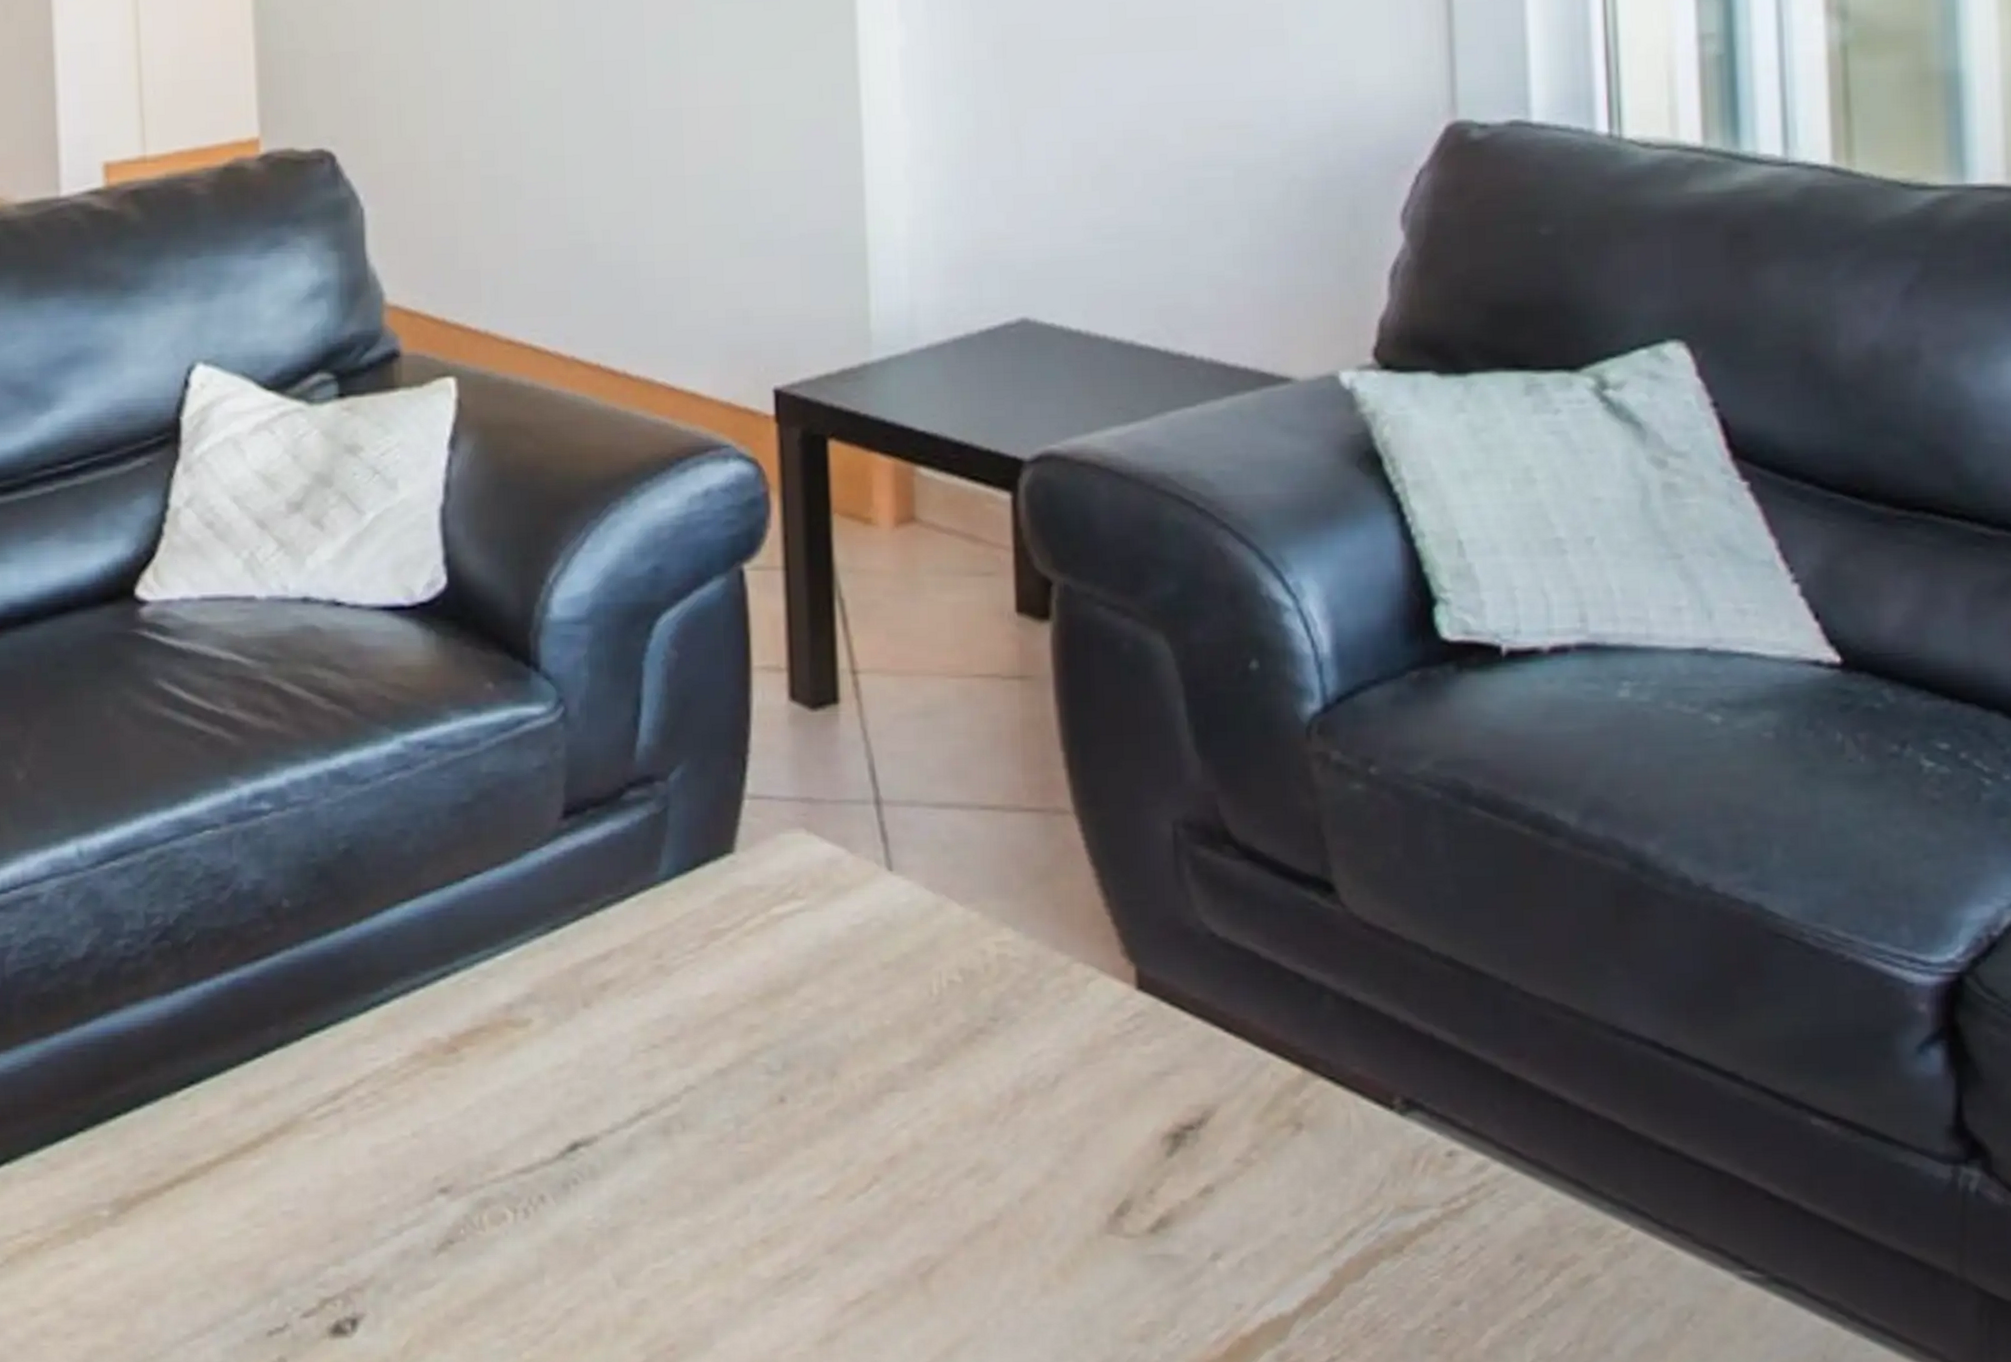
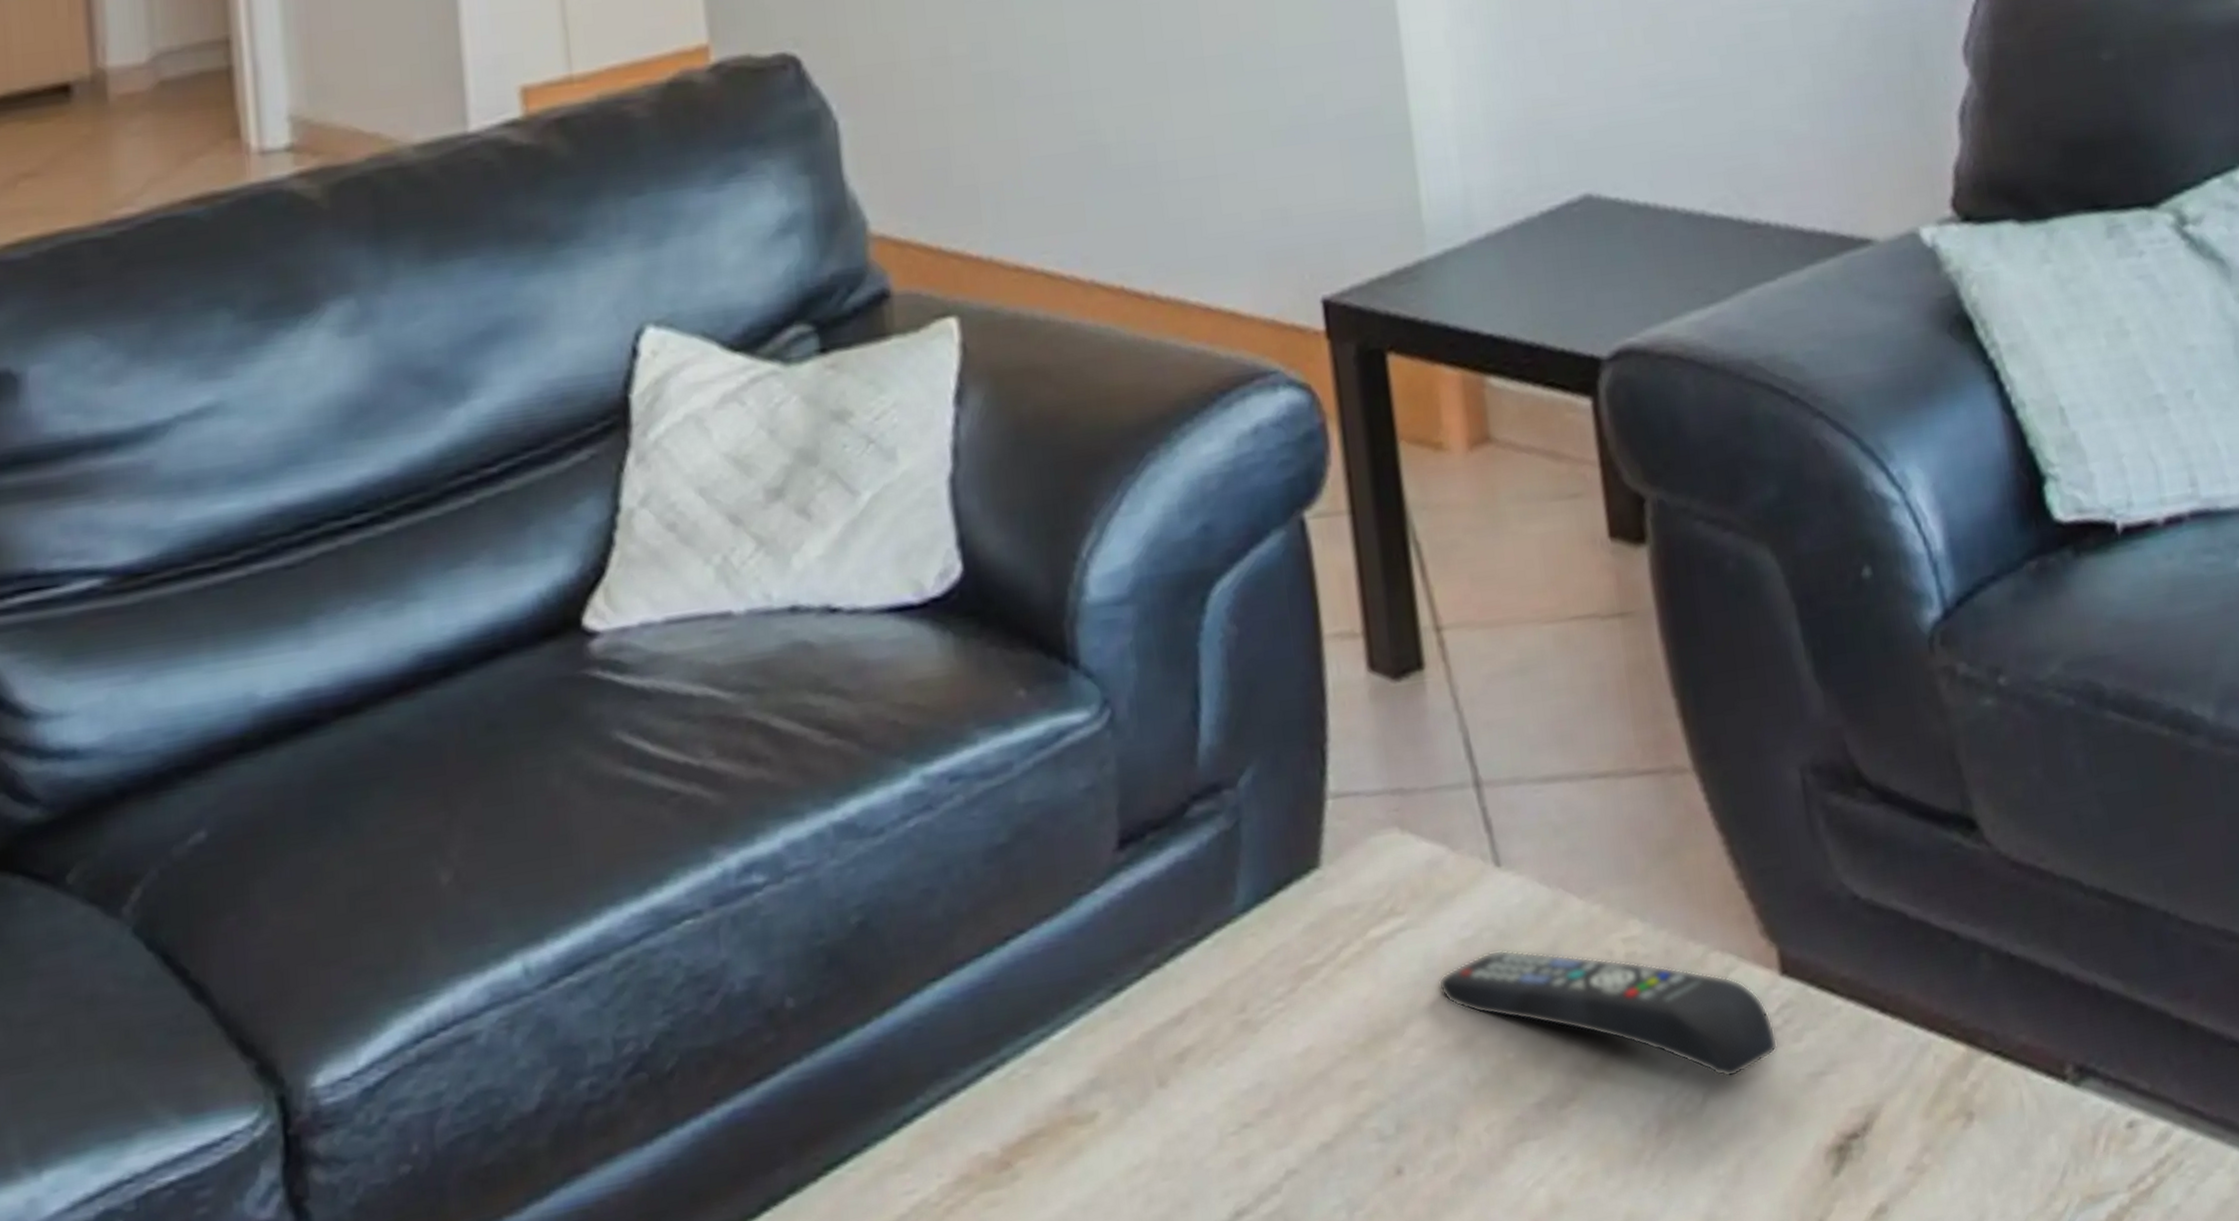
remote control: none [829,937,1128,1066] -> present [1438,949,1778,1078]

